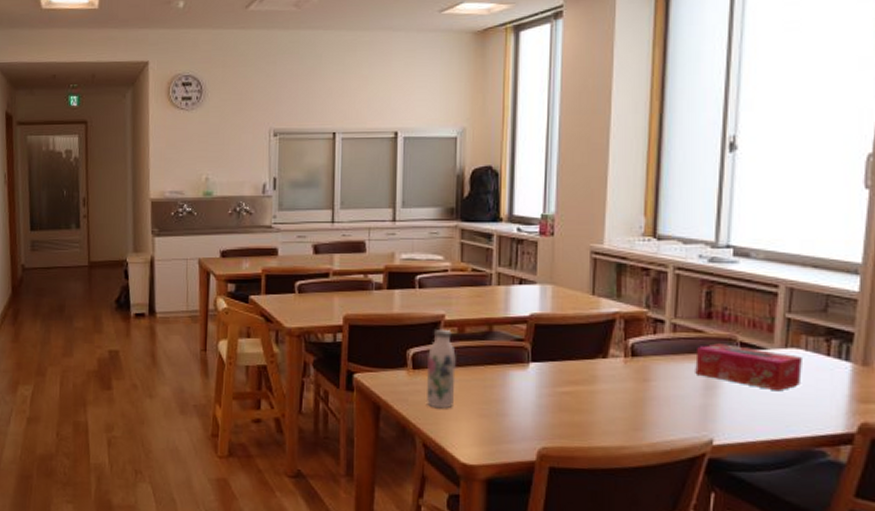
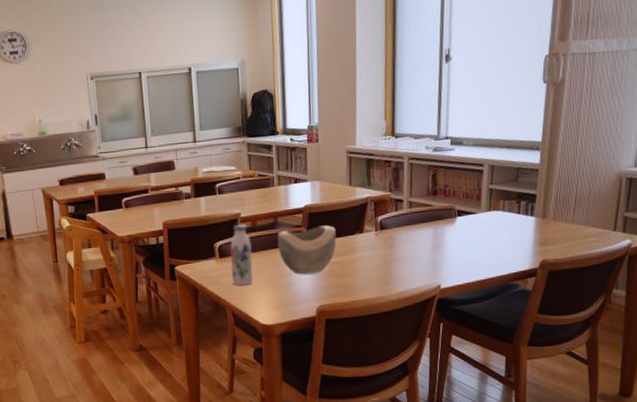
decorative bowl: none [490,342,571,404] -> present [277,225,337,275]
tissue box: present [695,343,802,392] -> none [426,212,501,244]

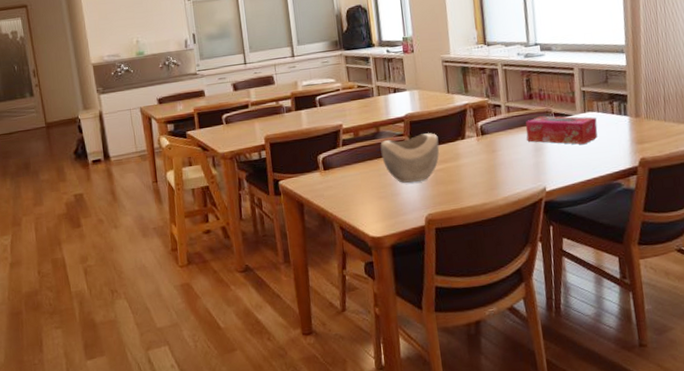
water bottle: present [230,224,253,286] -> none [334,135,359,198]
tissue box: none [426,212,501,244] -> present [525,115,598,145]

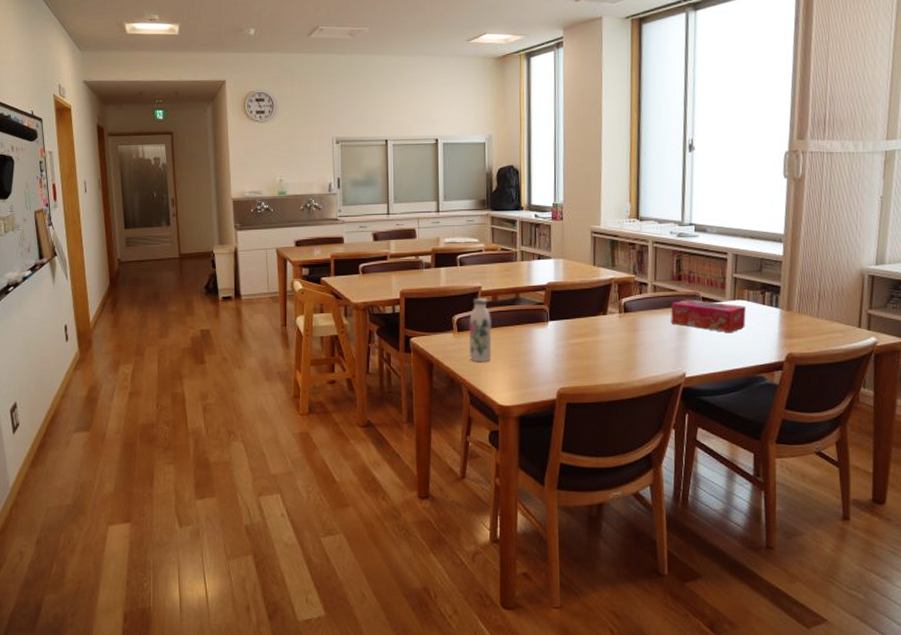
water bottle: none [334,135,359,198] -> present [468,297,492,362]
decorative bowl: present [380,133,440,183] -> none [518,305,579,354]

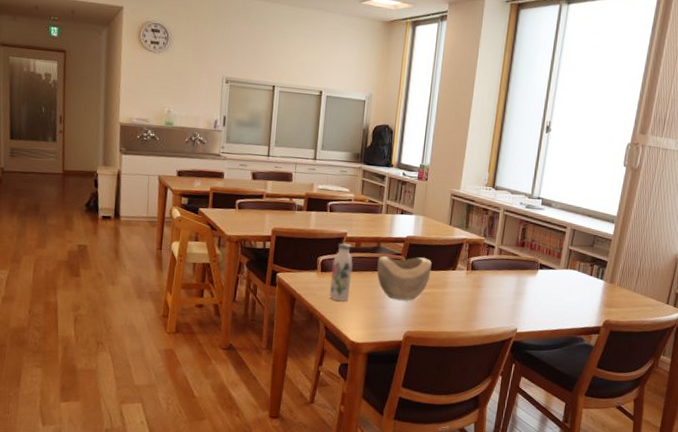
decorative bowl: none [518,305,579,354] -> present [377,256,432,301]
tissue box: present [671,299,746,333] -> none [510,264,576,298]

